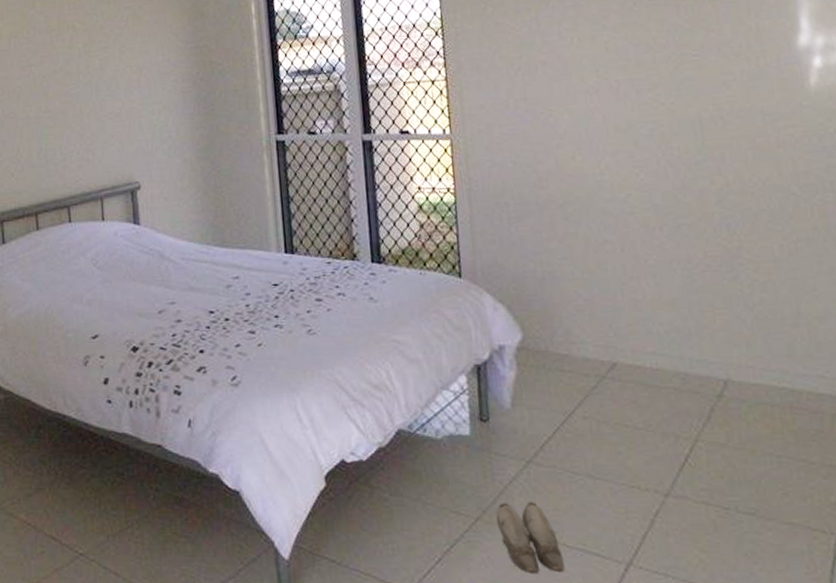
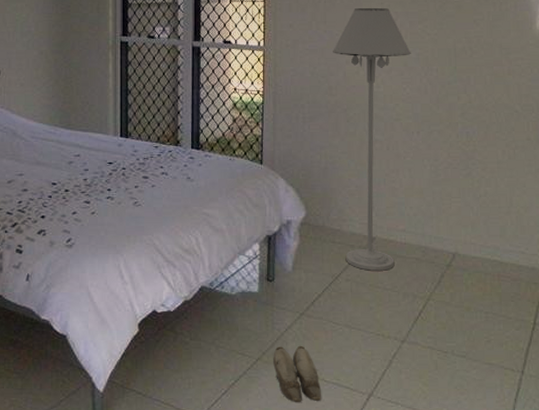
floor lamp: none [538,76,646,405] -> present [333,7,411,271]

